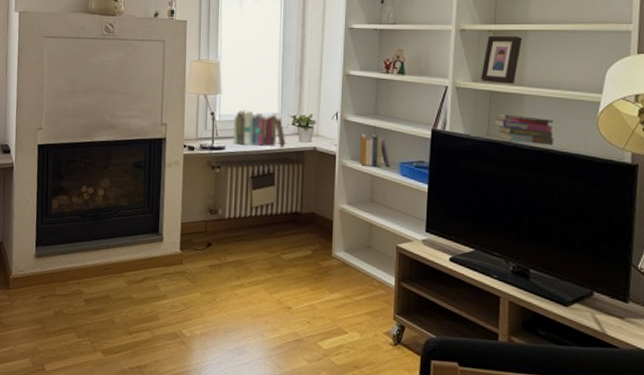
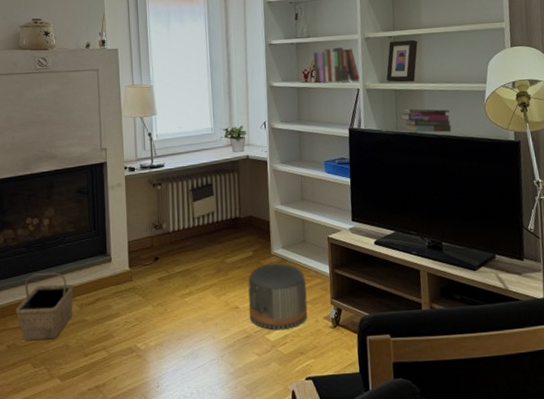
basket: none [64,242,123,312] -> present [15,272,74,341]
books: present [233,110,286,148] -> none [170,128,221,161]
pouf: none [302,266,367,340] -> present [248,263,308,331]
books: present [359,133,390,167] -> none [287,137,316,168]
books: none [397,37,449,77] -> present [313,47,360,84]

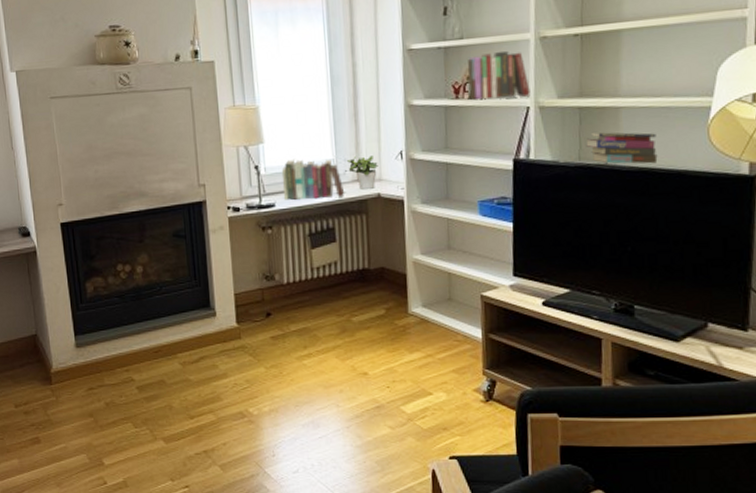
basket: present [15,272,74,341] -> none [111,325,175,399]
books: none [170,128,221,161] -> present [281,159,345,200]
pouf: present [248,263,308,331] -> none [379,324,453,402]
picture frame: present [386,39,418,82] -> none [568,37,616,97]

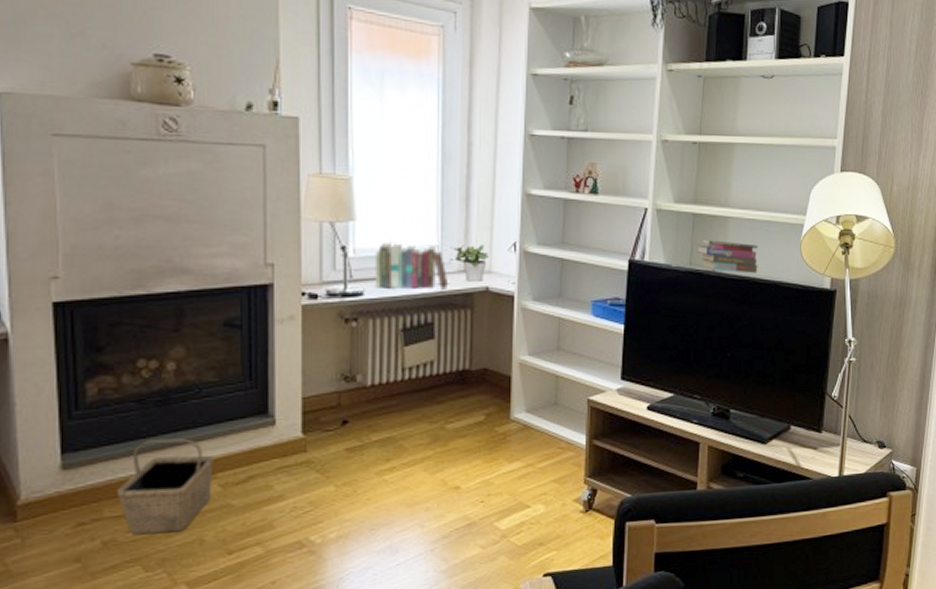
basket: none [111,325,175,399] -> present [116,438,214,535]
books: present [467,50,531,101] -> none [589,149,649,198]

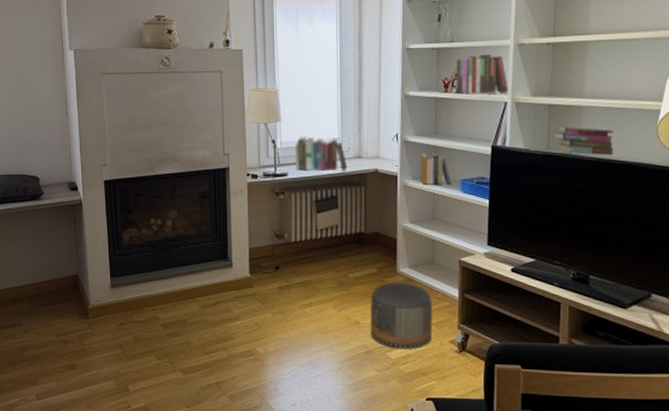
basket: present [116,438,214,535] -> none [140,271,196,336]
potted plant: present [454,245,489,283] -> none [351,136,377,166]
pouf: none [473,431,553,517] -> present [370,282,432,349]
books: none [543,267,580,307] -> present [420,152,451,185]
books: none [589,149,649,198] -> present [456,53,508,95]

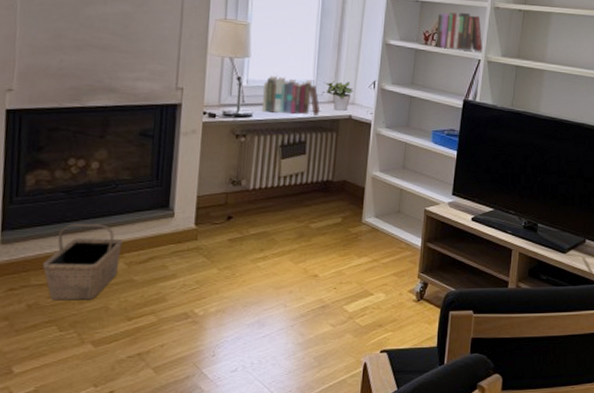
basket: none [140,271,196,336] -> present [42,223,123,301]
potted plant: none [351,136,377,166] -> present [326,81,353,112]
pouf: present [370,282,432,349] -> none [328,232,395,301]
books: present [420,152,451,185] -> none [393,102,423,135]
books: present [553,126,614,156] -> none [518,86,566,116]

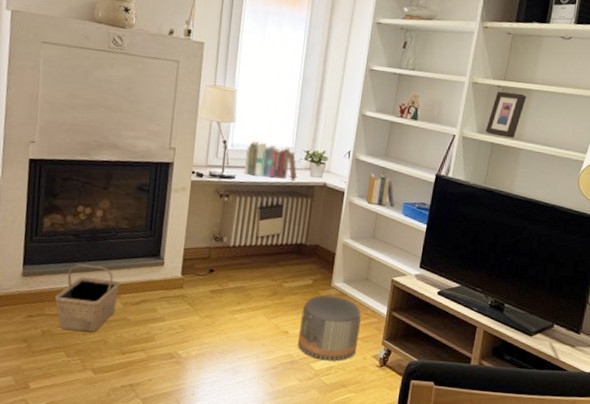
pouf: none [328,232,395,301] -> present [298,295,361,362]
books: none [393,102,423,135] -> present [366,172,394,206]
books: present [435,12,483,51] -> none [411,86,459,127]
picture frame: none [510,15,547,60] -> present [485,91,527,138]

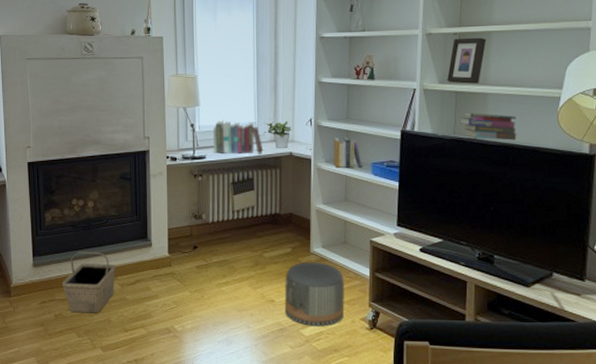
books: none [491,164,543,197] -> present [460,112,517,141]

